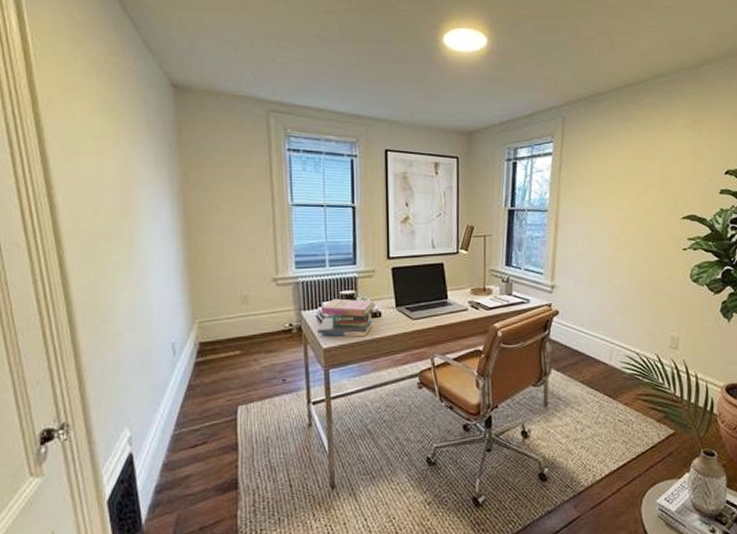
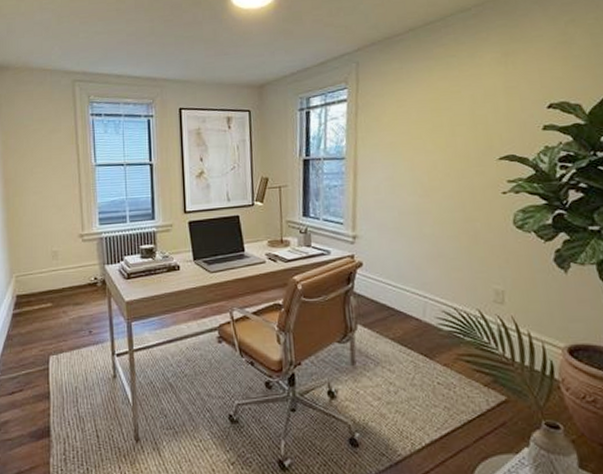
books: present [318,298,374,337] -> none [120,252,173,290]

